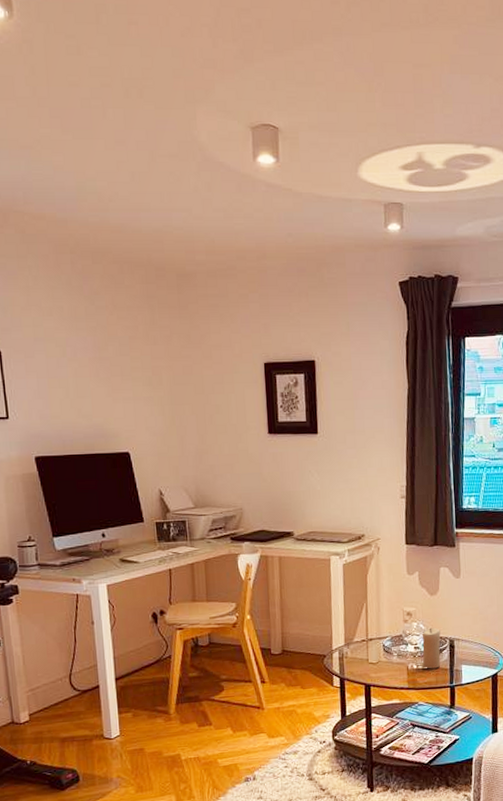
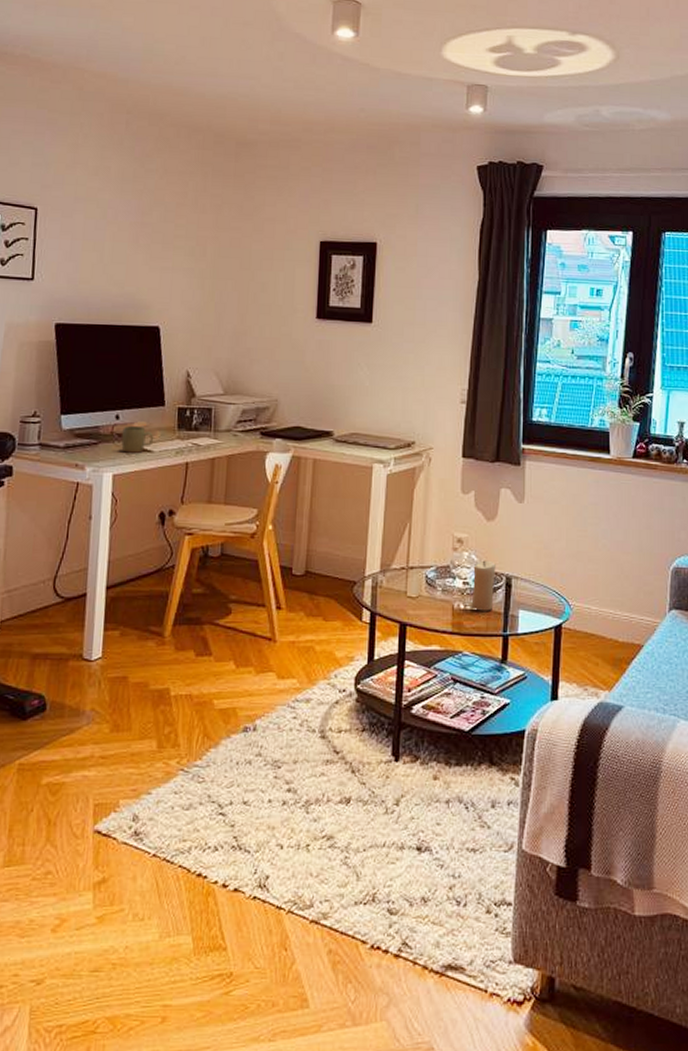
mug: none [109,541,139,565] -> present [121,425,154,453]

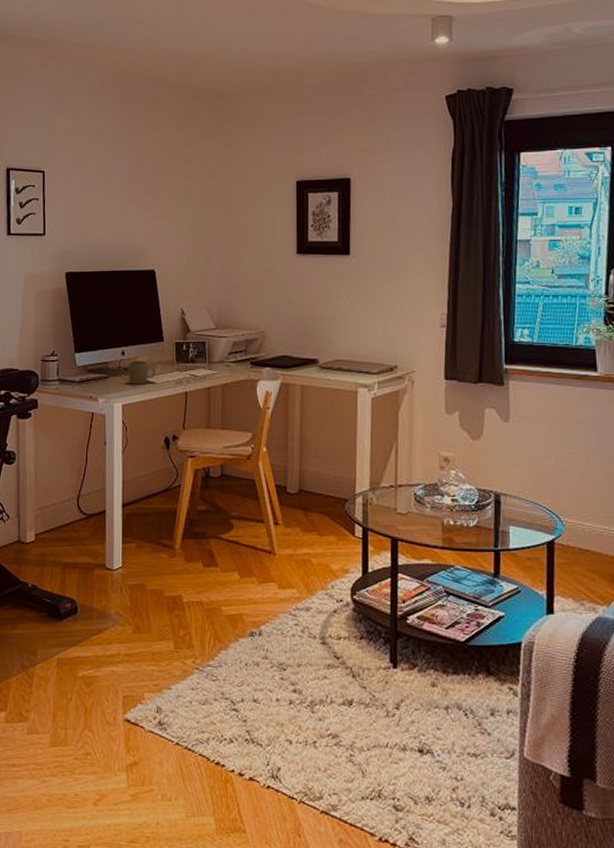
candle: present [468,560,496,611] -> none [458,478,484,527]

